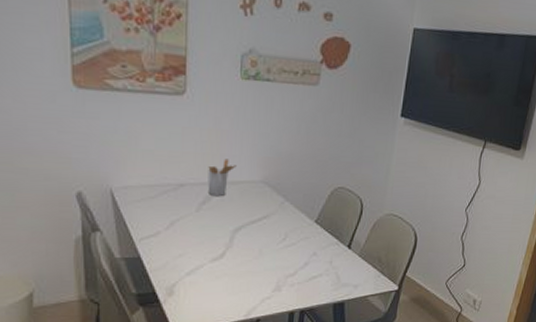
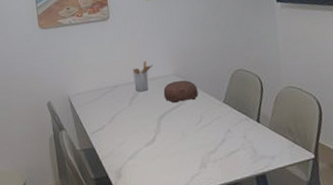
decorative bowl: none [244,189,288,216] -> present [163,80,199,103]

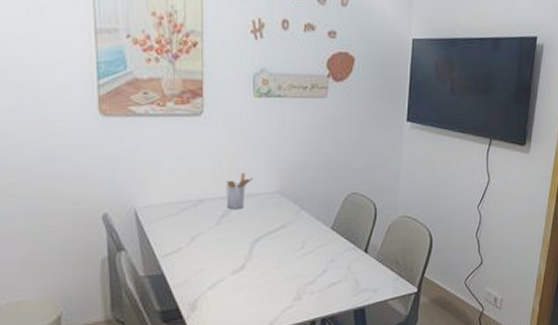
decorative bowl: present [163,80,199,103] -> none [262,199,304,226]

